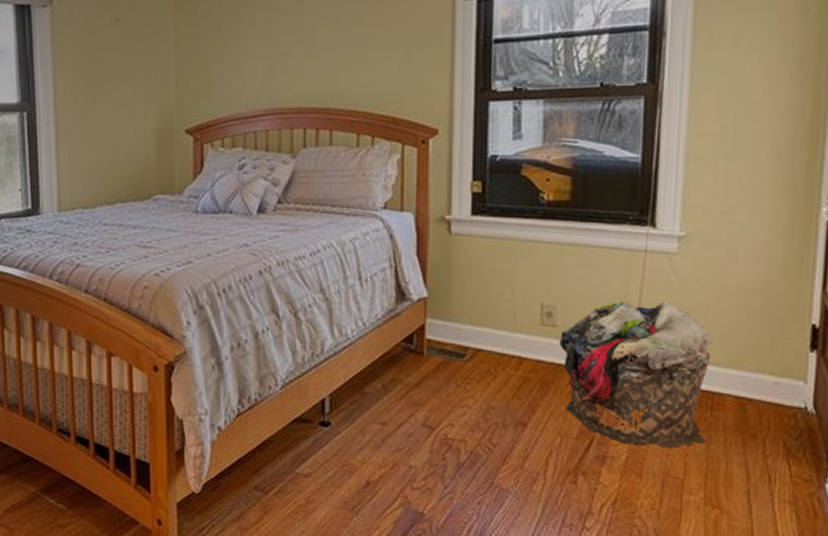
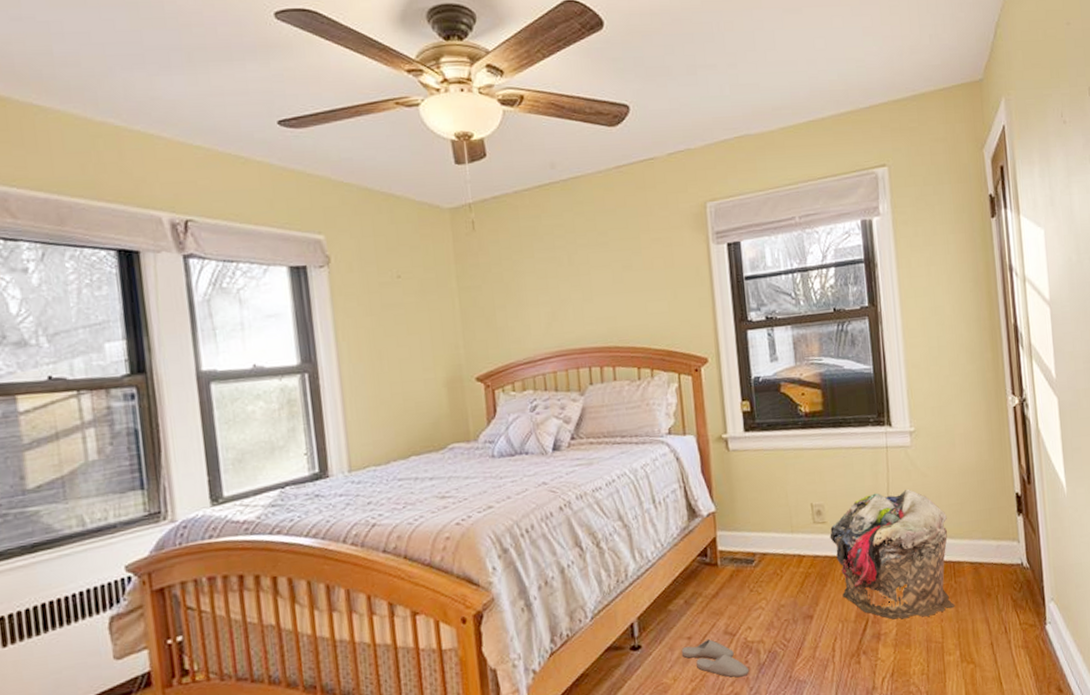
slippers: none [373,429,446,473] -> present [681,639,750,678]

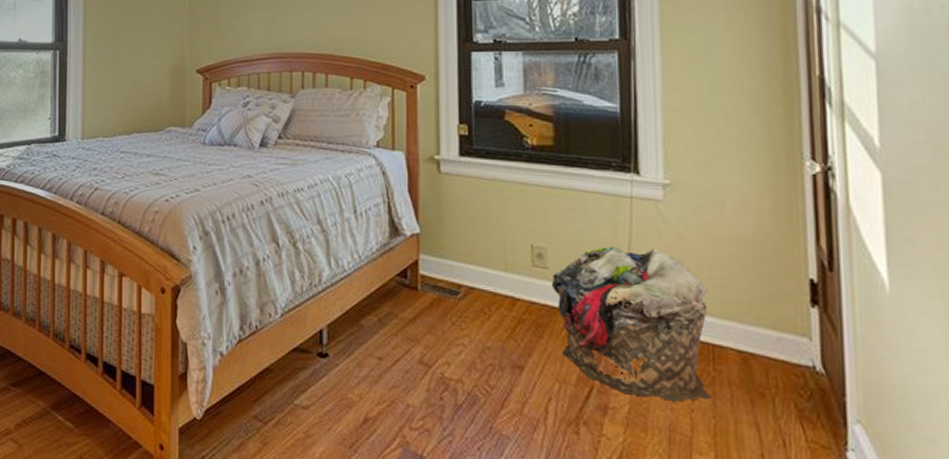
slippers: present [681,639,750,678] -> none [370,365,444,414]

